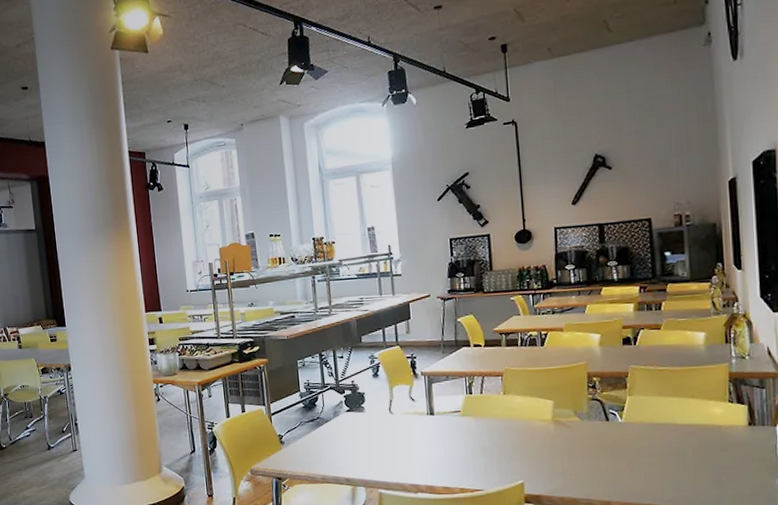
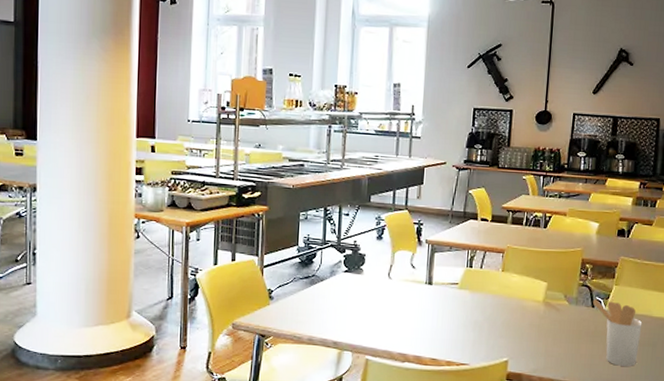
utensil holder: none [607,412,667,479] -> present [593,299,642,366]

